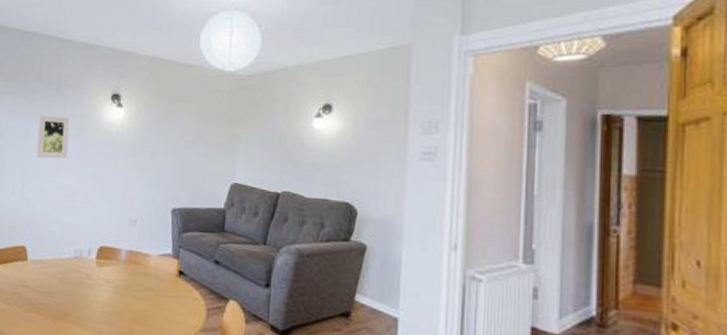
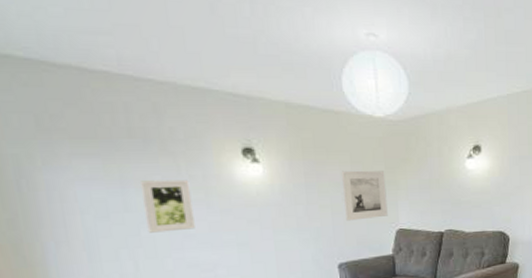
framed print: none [185,120,228,169] -> present [341,170,388,221]

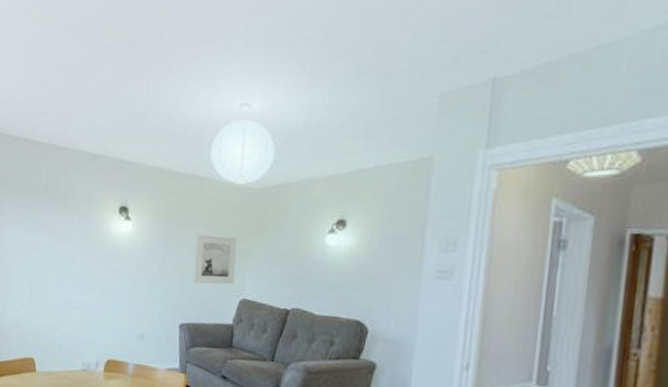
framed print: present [141,179,195,233] -> none [43,227,78,272]

